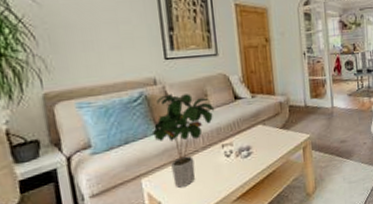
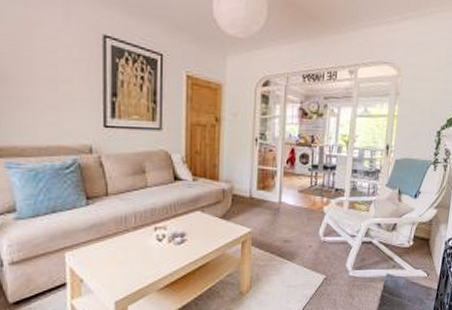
potted plant: present [151,93,214,188] -> none [81,165,150,267]

